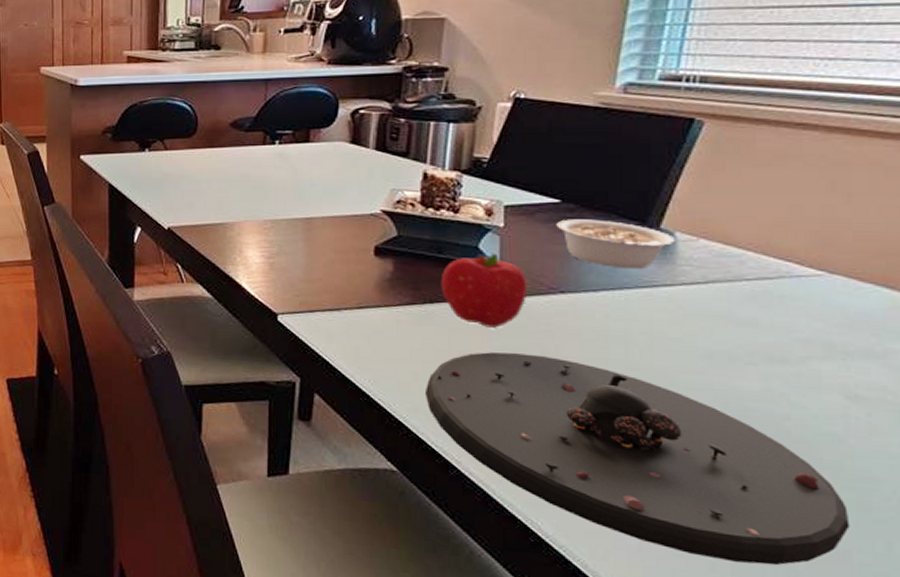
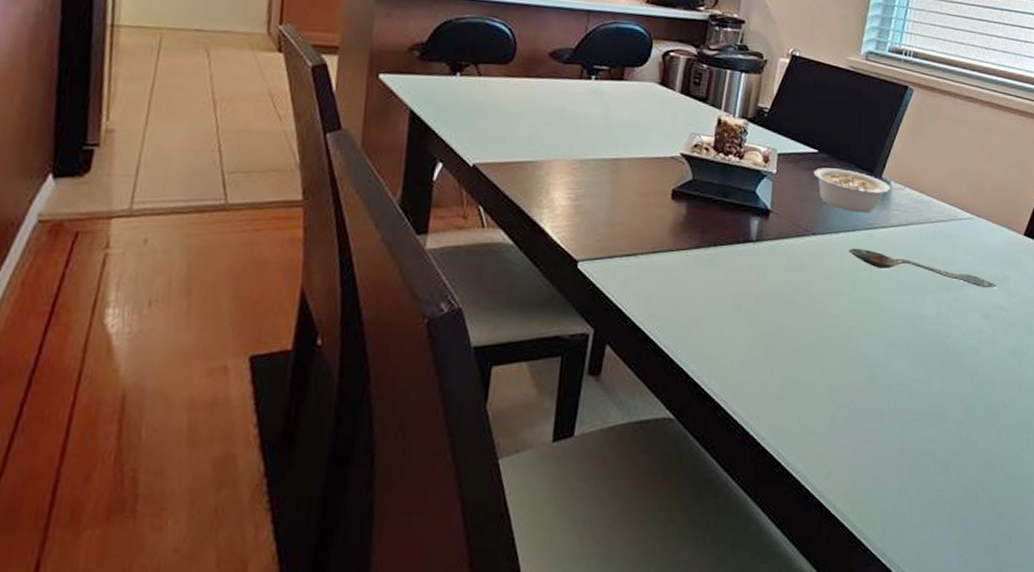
plate: present [426,352,850,565] -> none [704,292,979,464]
fruit: present [440,253,528,328] -> none [724,197,790,269]
spoon: none [615,308,873,363] -> present [849,248,997,288]

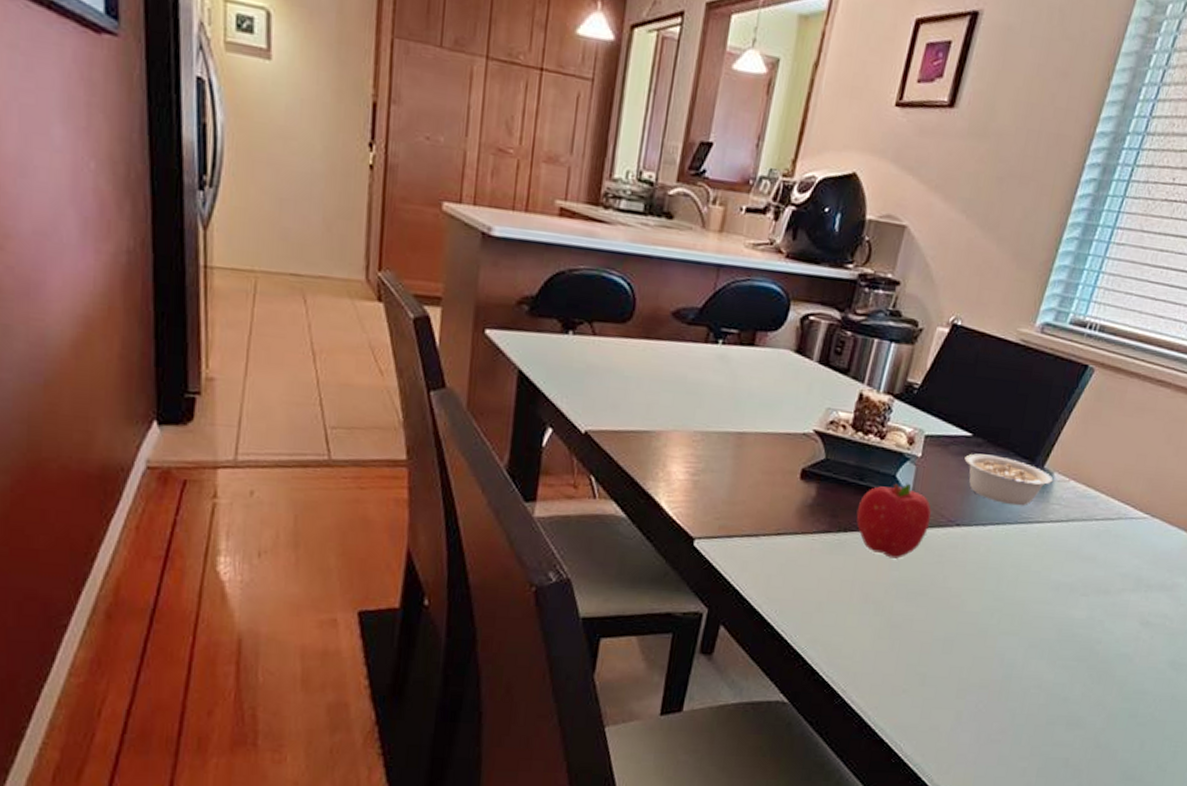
fruit: none [724,197,790,269] -> present [856,483,932,559]
spoon: present [849,248,997,288] -> none [996,542,1164,595]

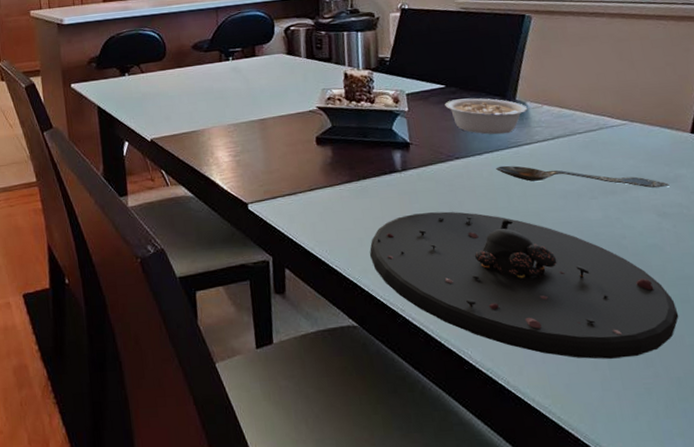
plate: none [825,582,1123,767] -> present [369,211,679,359]
fruit: present [856,483,932,559] -> none [368,132,433,194]
spoon: none [996,542,1164,595] -> present [496,165,670,188]

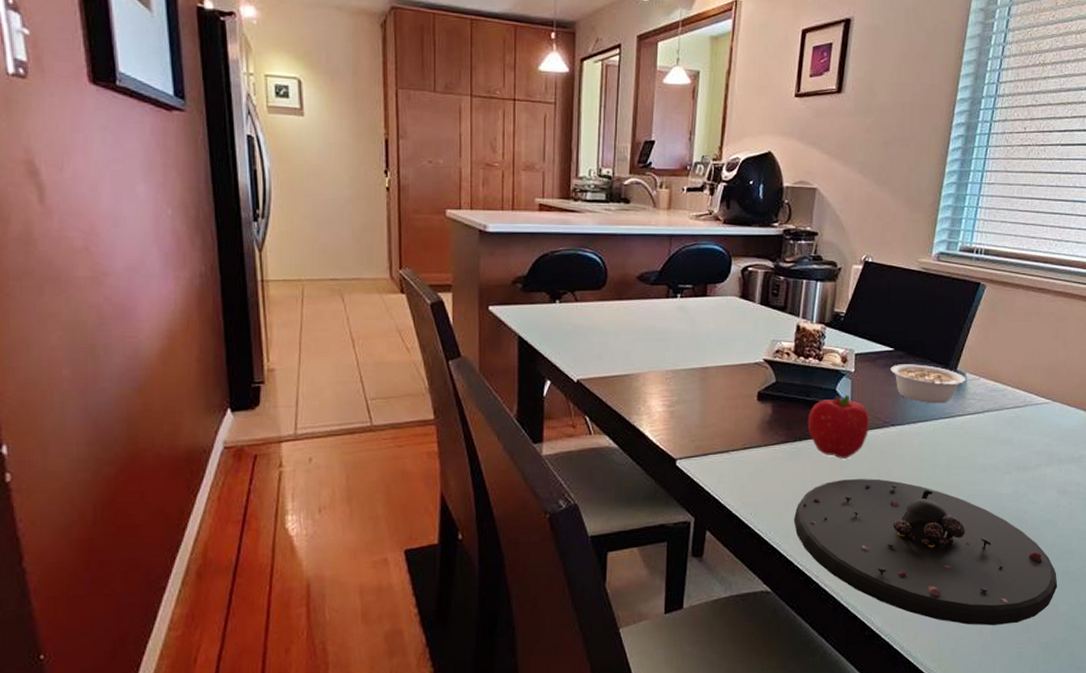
fruit: none [368,132,433,194] -> present [807,394,870,459]
spoon: present [496,165,670,188] -> none [927,435,1073,467]

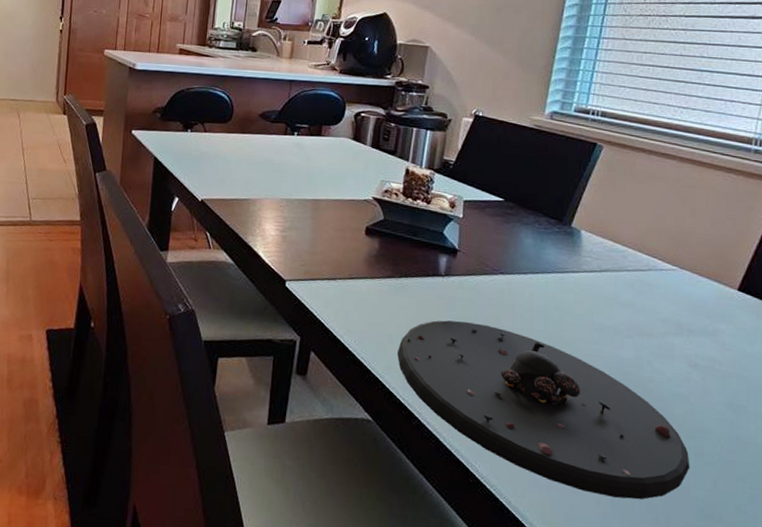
fruit: present [807,394,870,459] -> none [414,238,478,300]
legume: present [890,364,983,404] -> none [500,214,600,258]

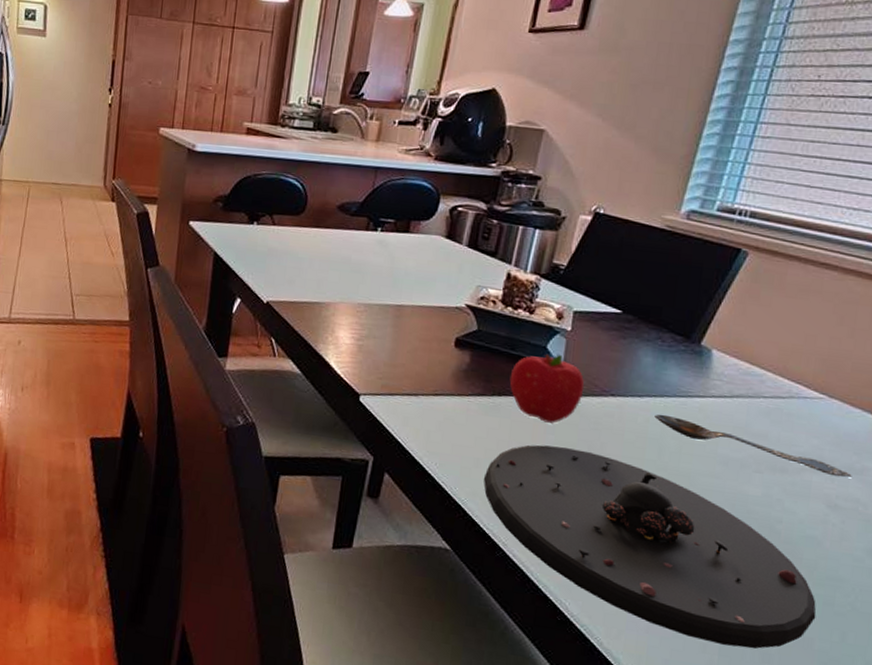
fruit: none [414,238,478,300] -> present [509,354,585,424]
spoon: none [538,288,707,339] -> present [654,414,852,477]

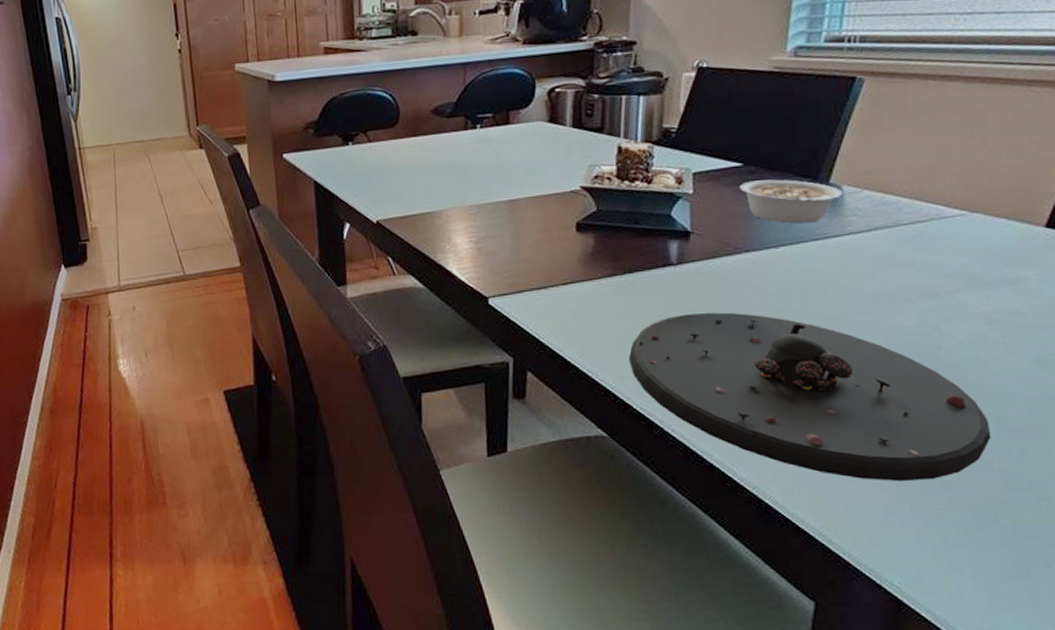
fruit: present [509,354,585,424] -> none [638,219,717,291]
legume: none [615,329,735,381] -> present [739,179,867,224]
spoon: present [654,414,852,477] -> none [793,261,1007,292]

